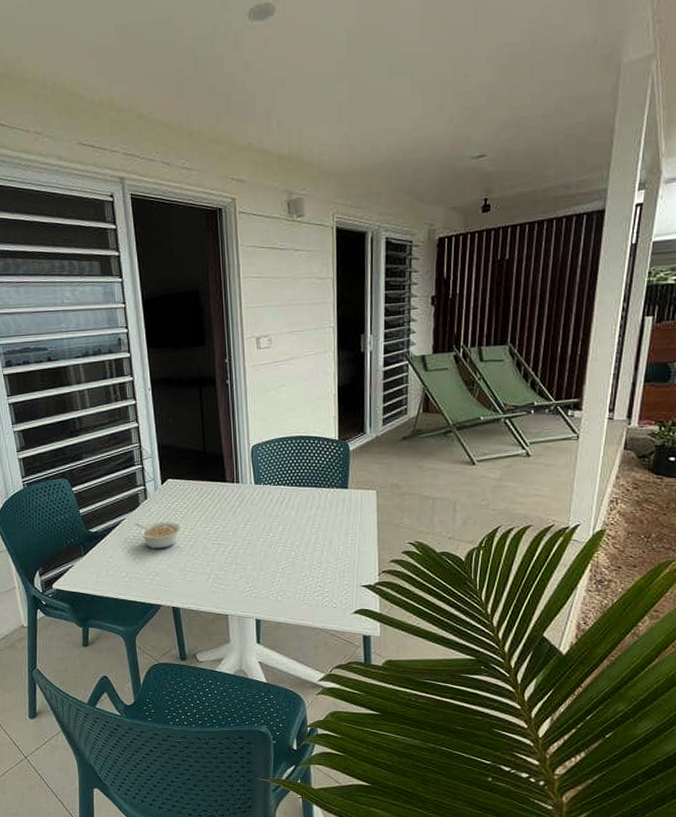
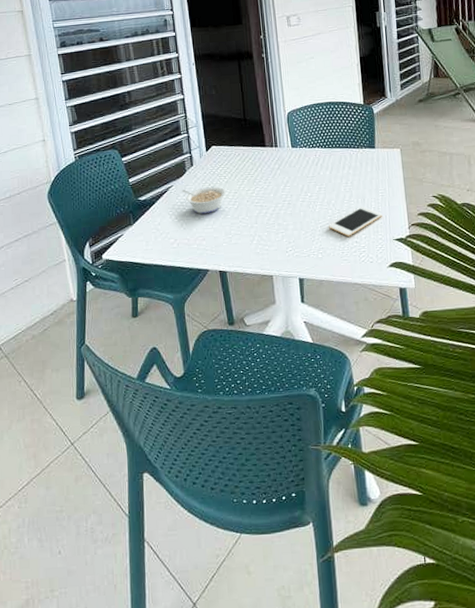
cell phone: none [291,550,351,580] -> present [329,207,383,237]

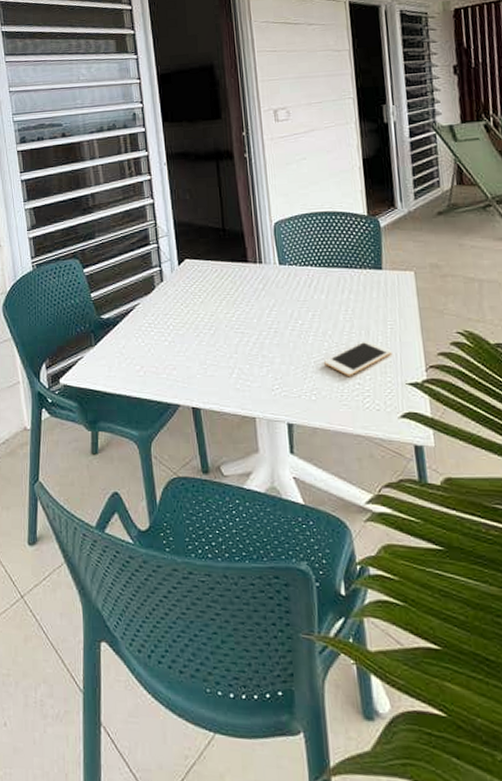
legume: present [181,186,226,214] -> none [149,307,201,339]

